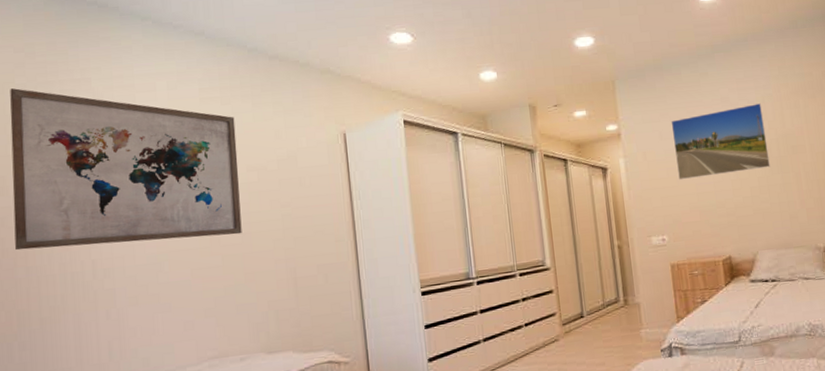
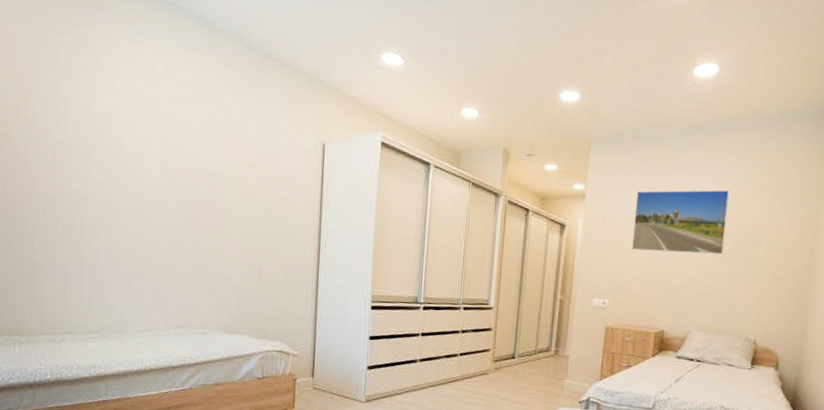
wall art: present [10,88,242,251] -> none [15,41,224,221]

